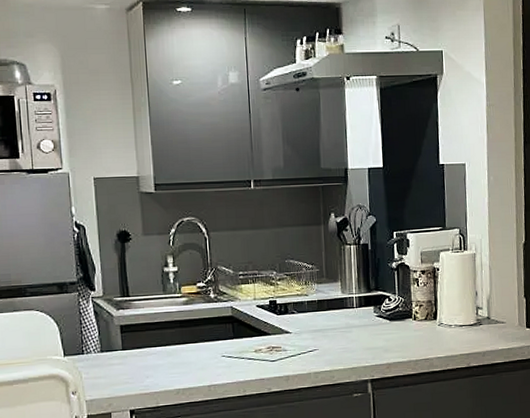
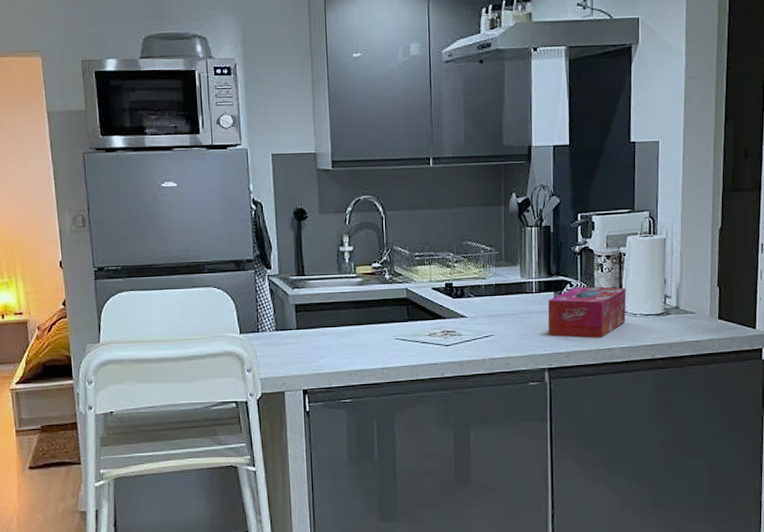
tissue box: none [368,300,442,350] -> present [547,286,627,338]

